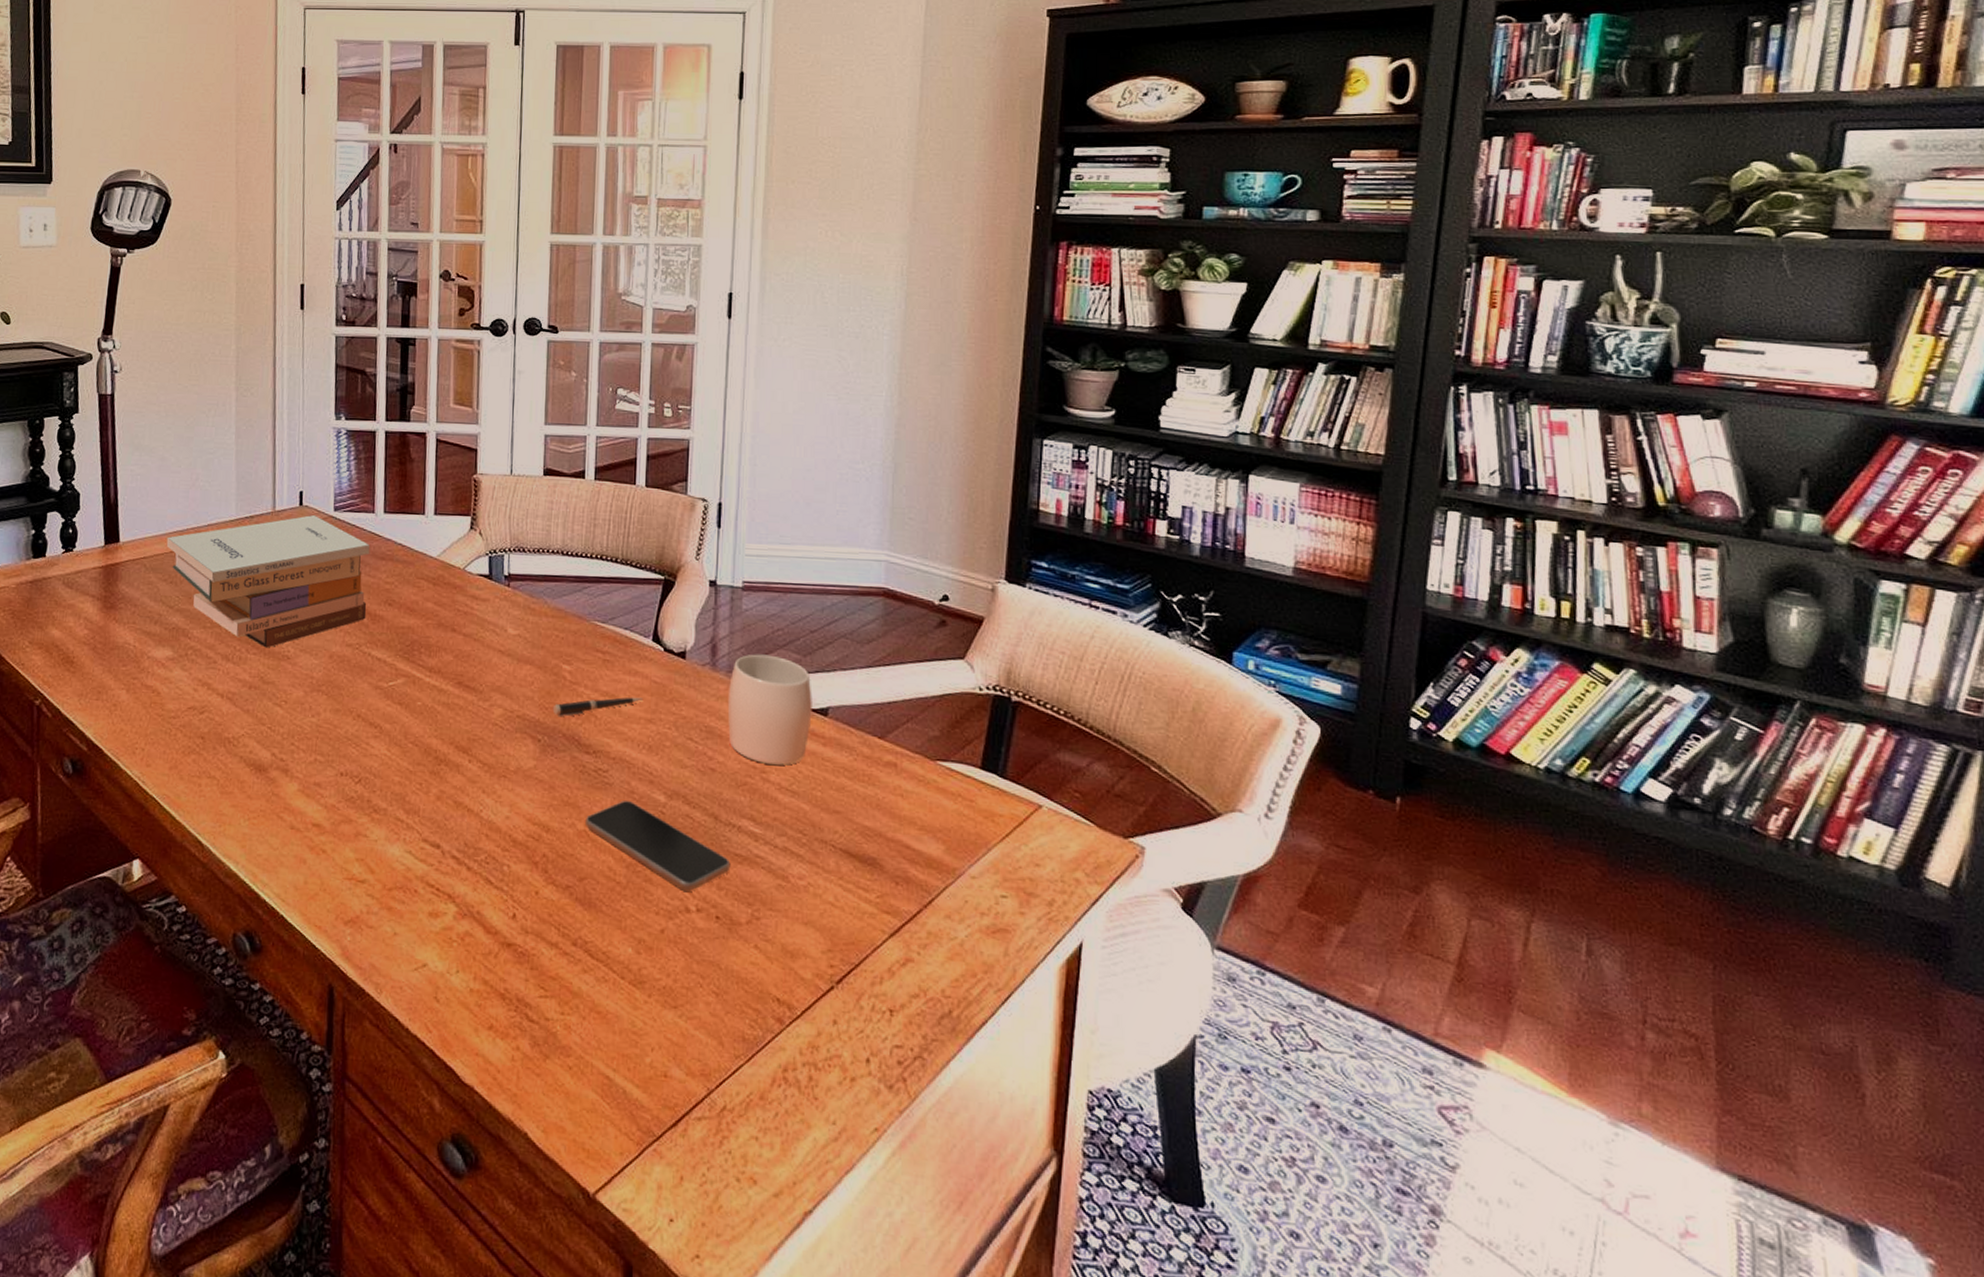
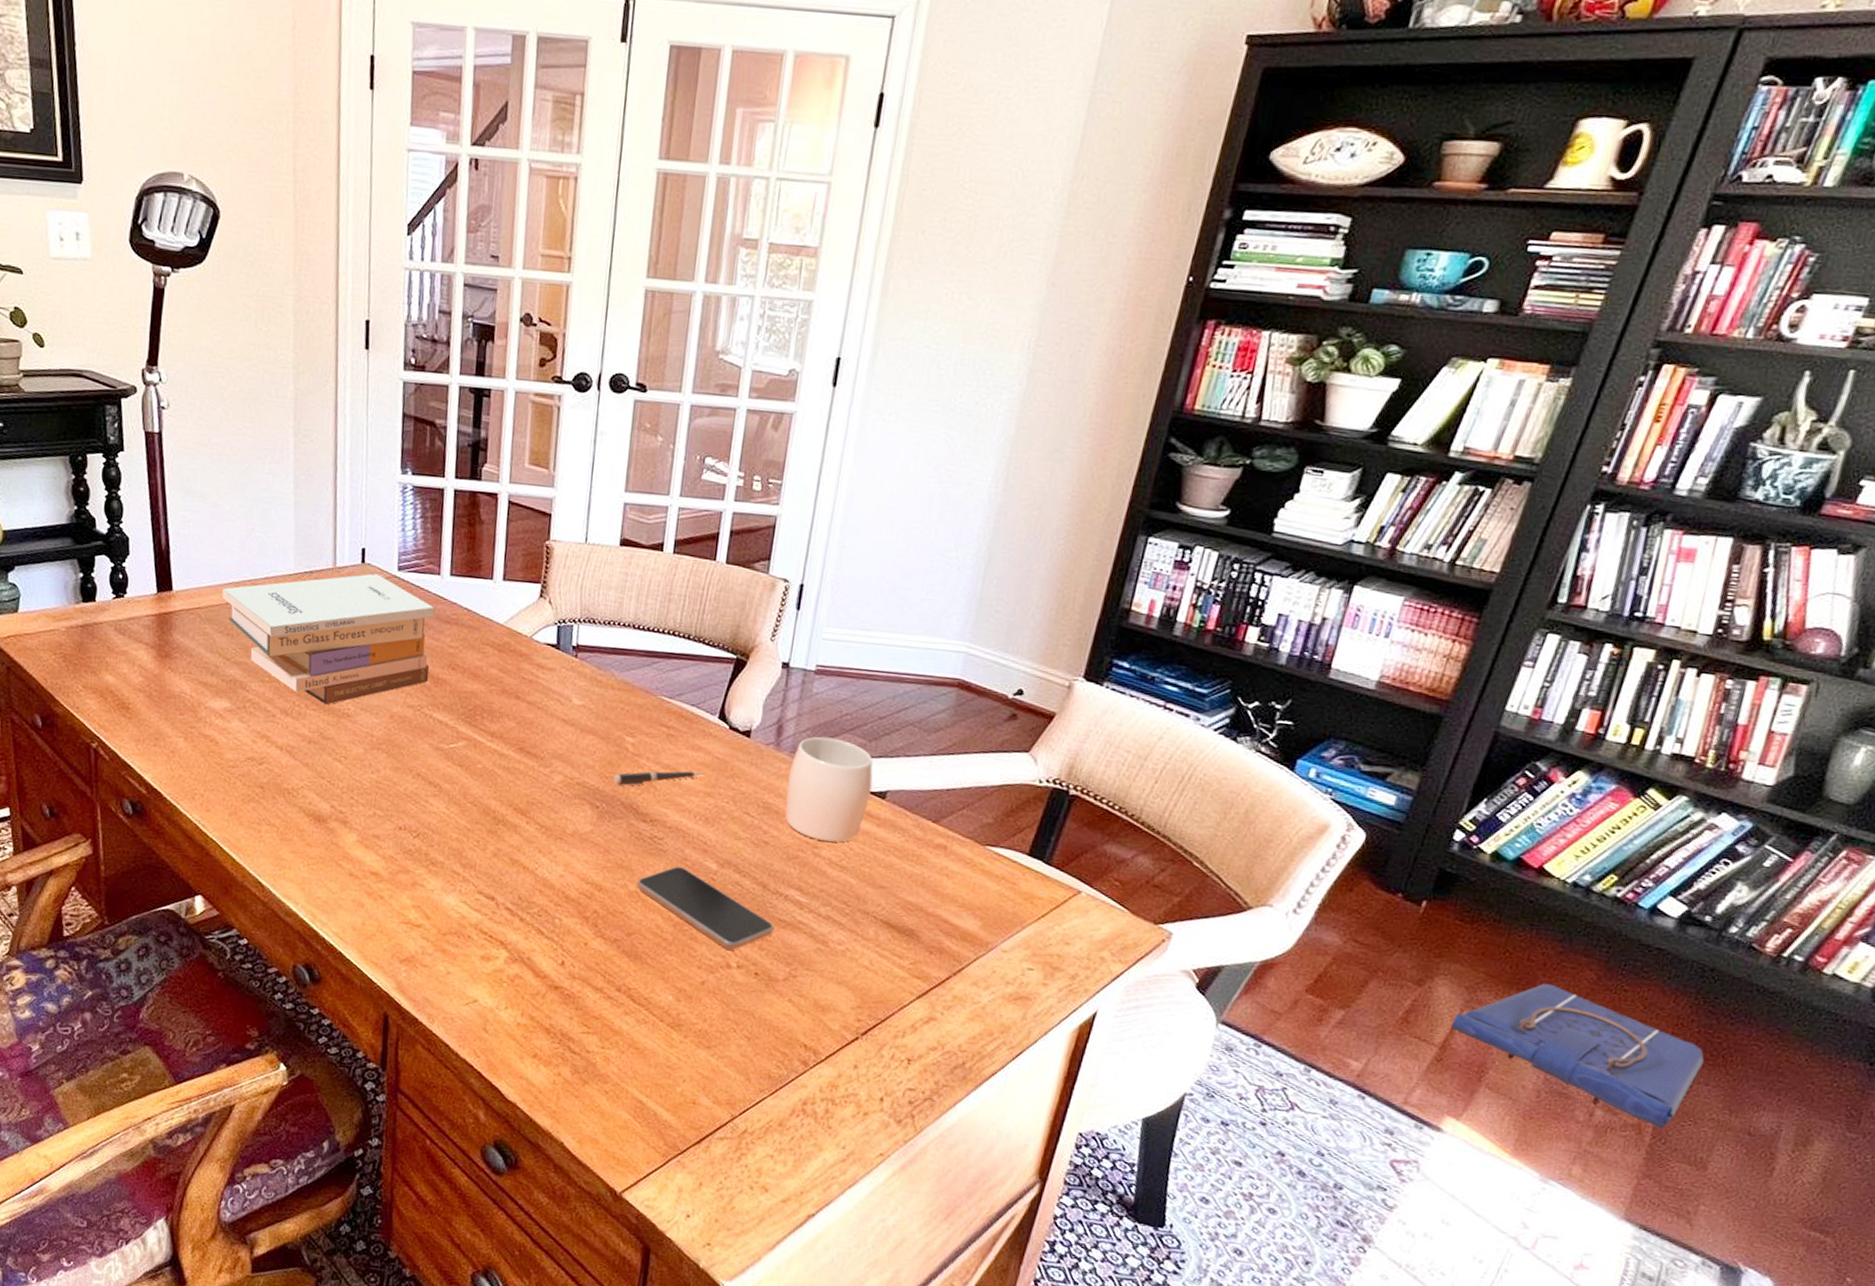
tote bag: none [1462,883,1746,1052] -> present [1451,983,1705,1129]

